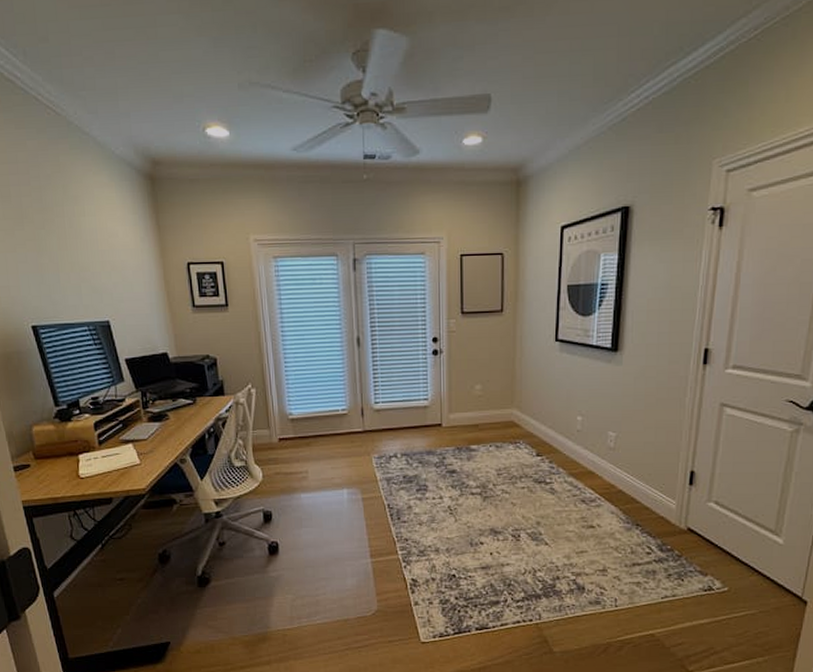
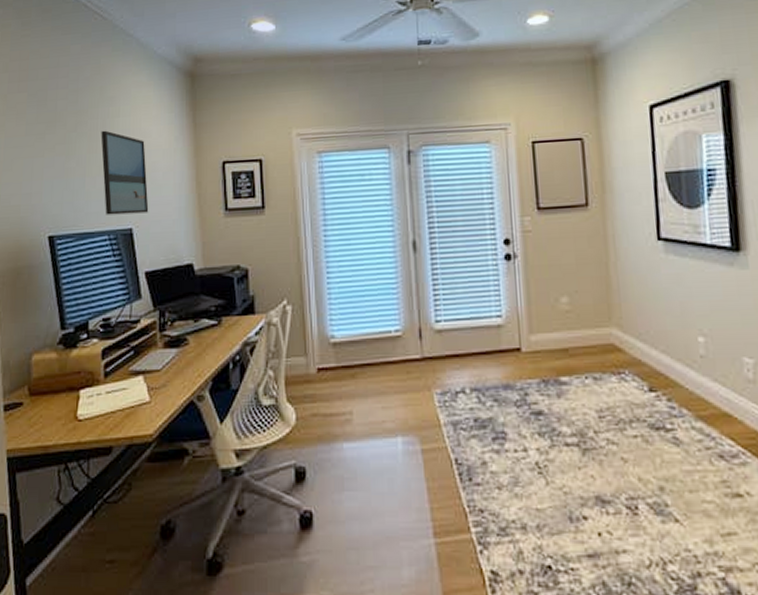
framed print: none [69,229,123,309] -> present [101,130,149,215]

